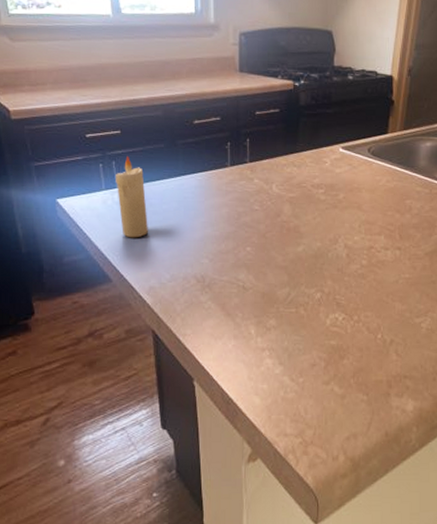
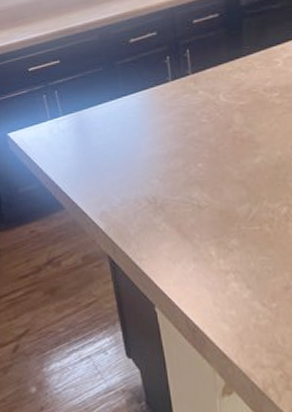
candle: present [116,156,148,238] -> none [59,84,95,165]

